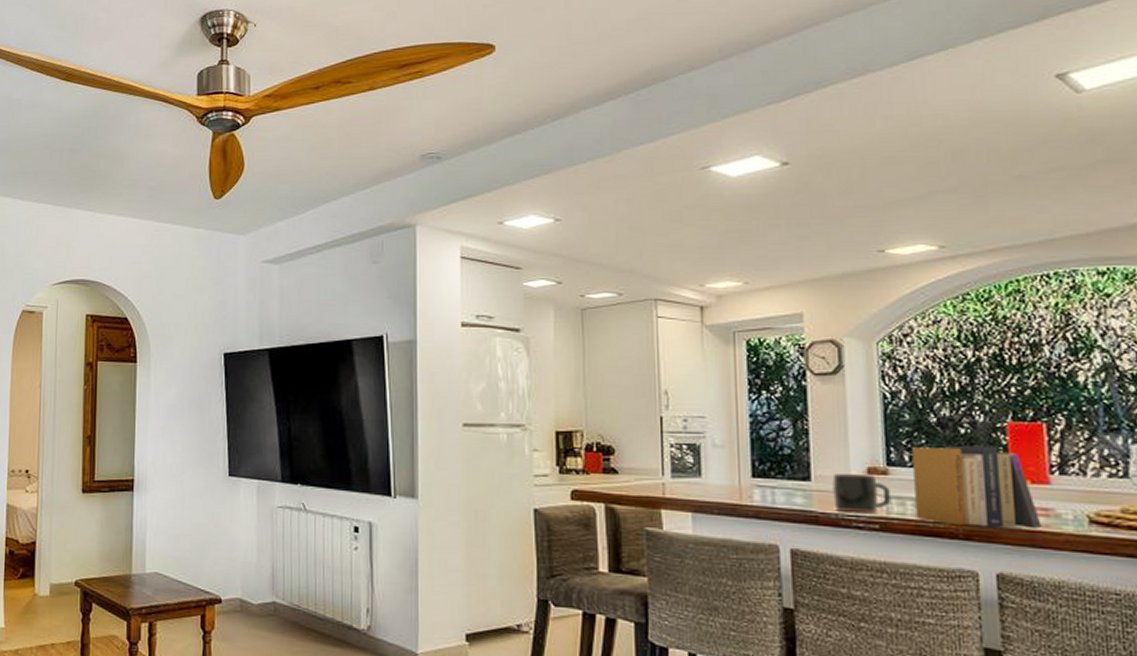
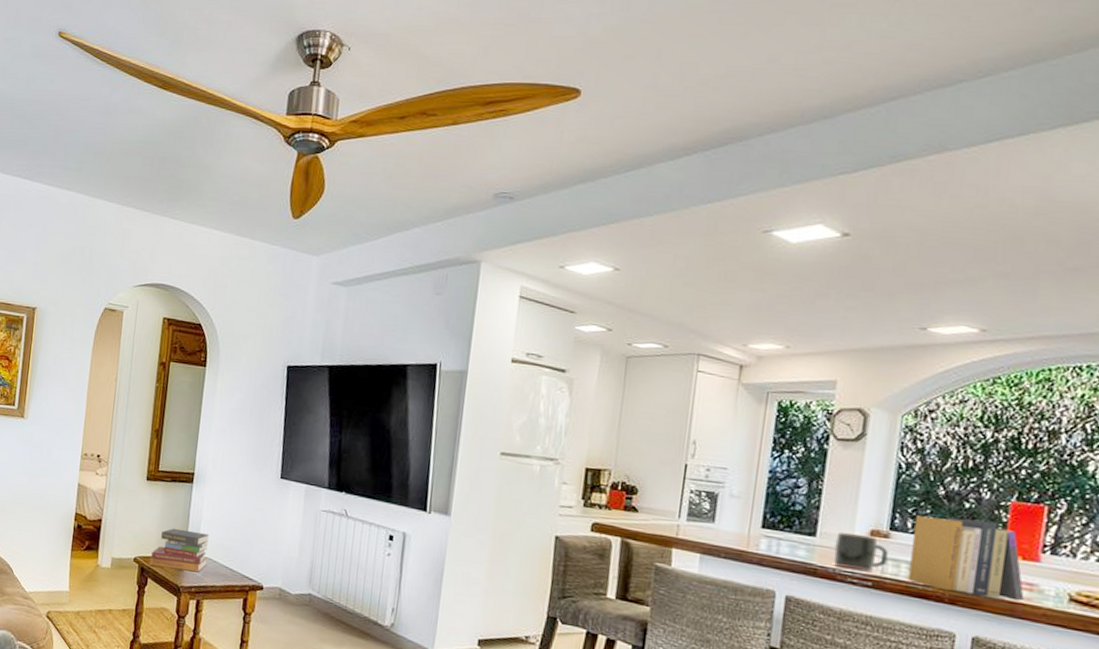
books: none [93,543,157,591] -> present [149,528,209,573]

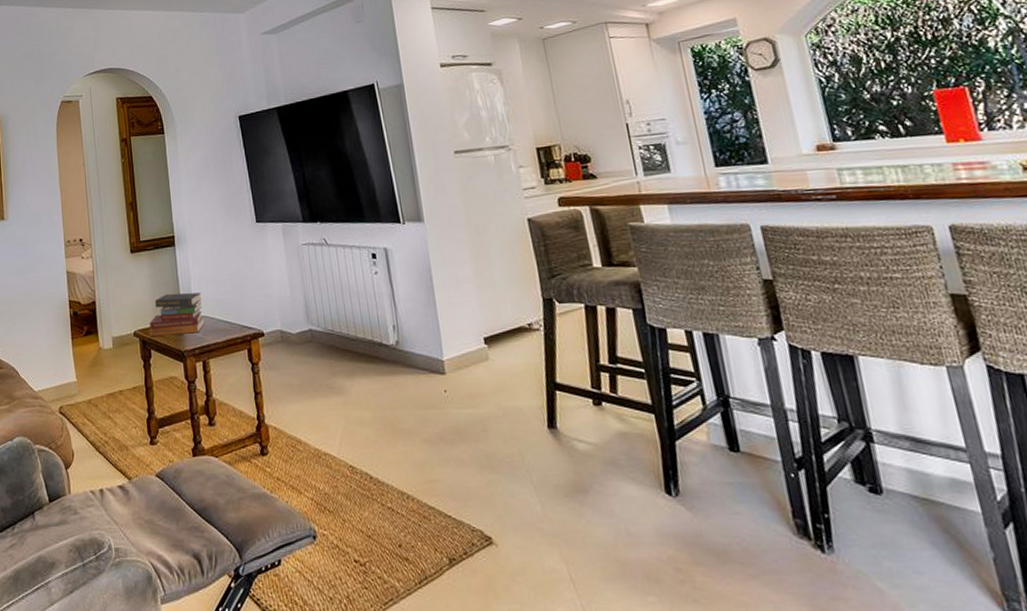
mug: present [833,532,888,572] -> none [786,151,843,187]
books: present [908,515,1024,602] -> none [852,112,982,188]

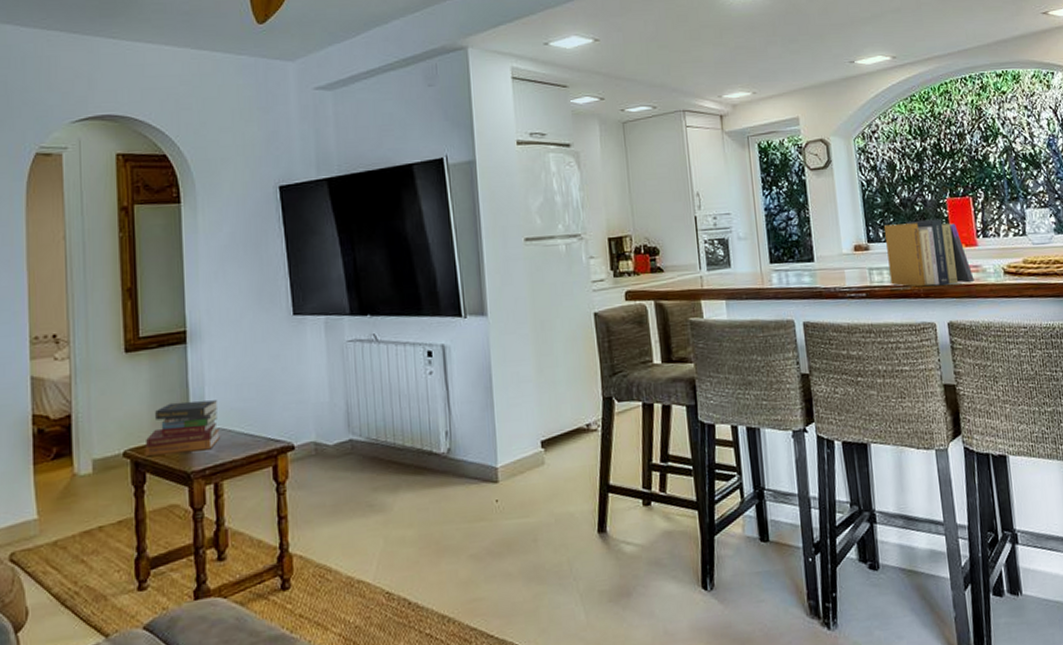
books: none [852,112,982,188] -> present [883,218,975,287]

